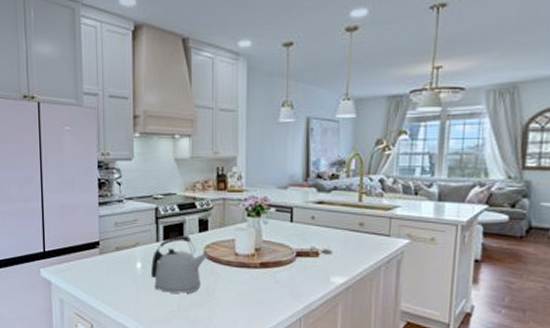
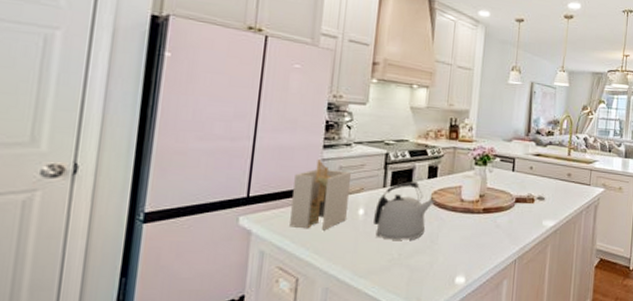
utensil holder: none [78,216,126,283] -> present [290,160,351,231]

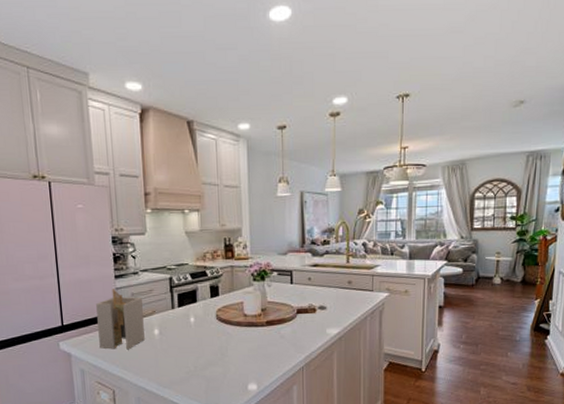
kettle: present [374,181,435,240] -> none [168,300,220,355]

